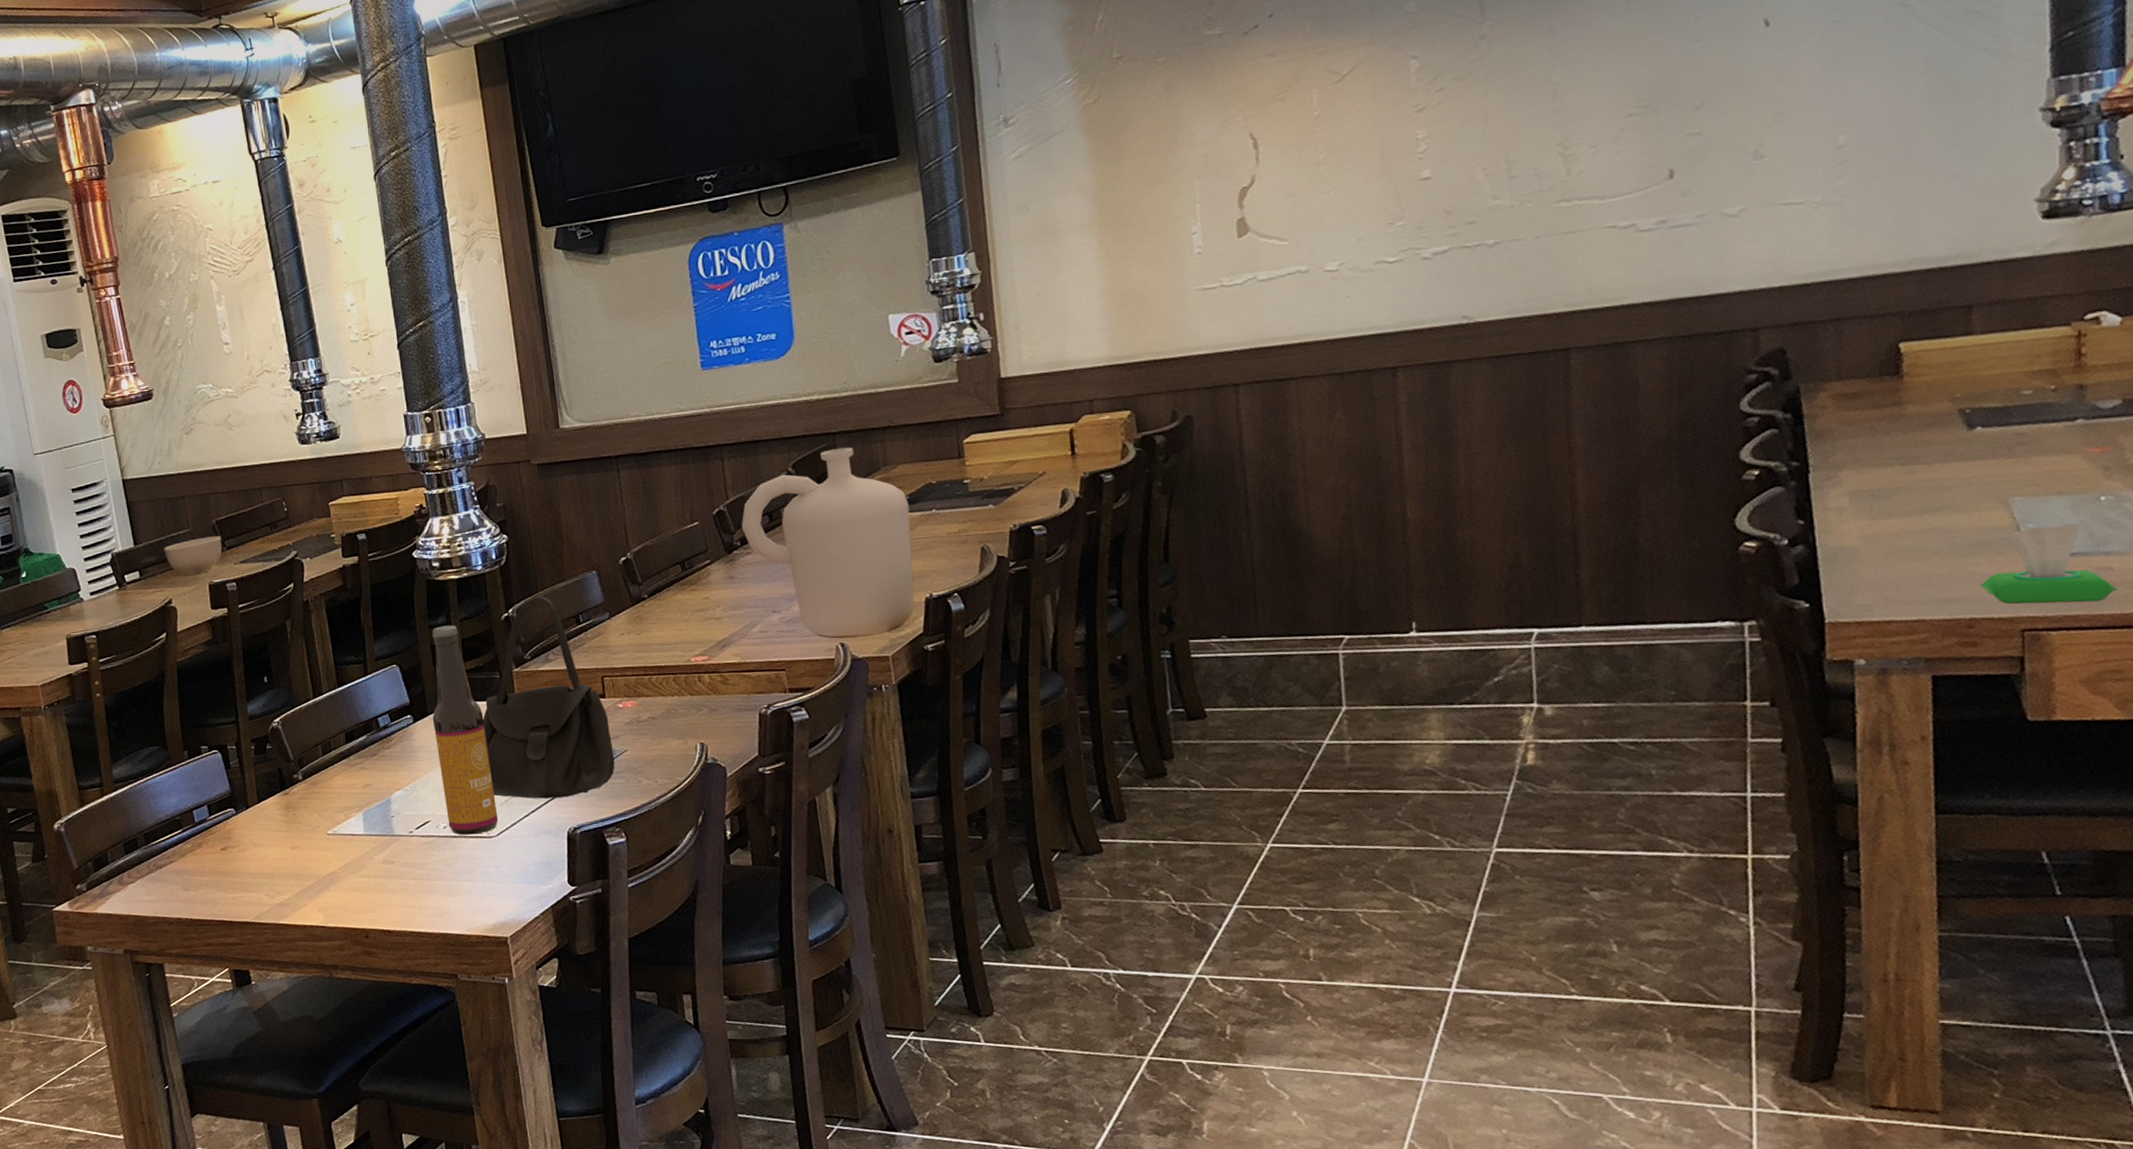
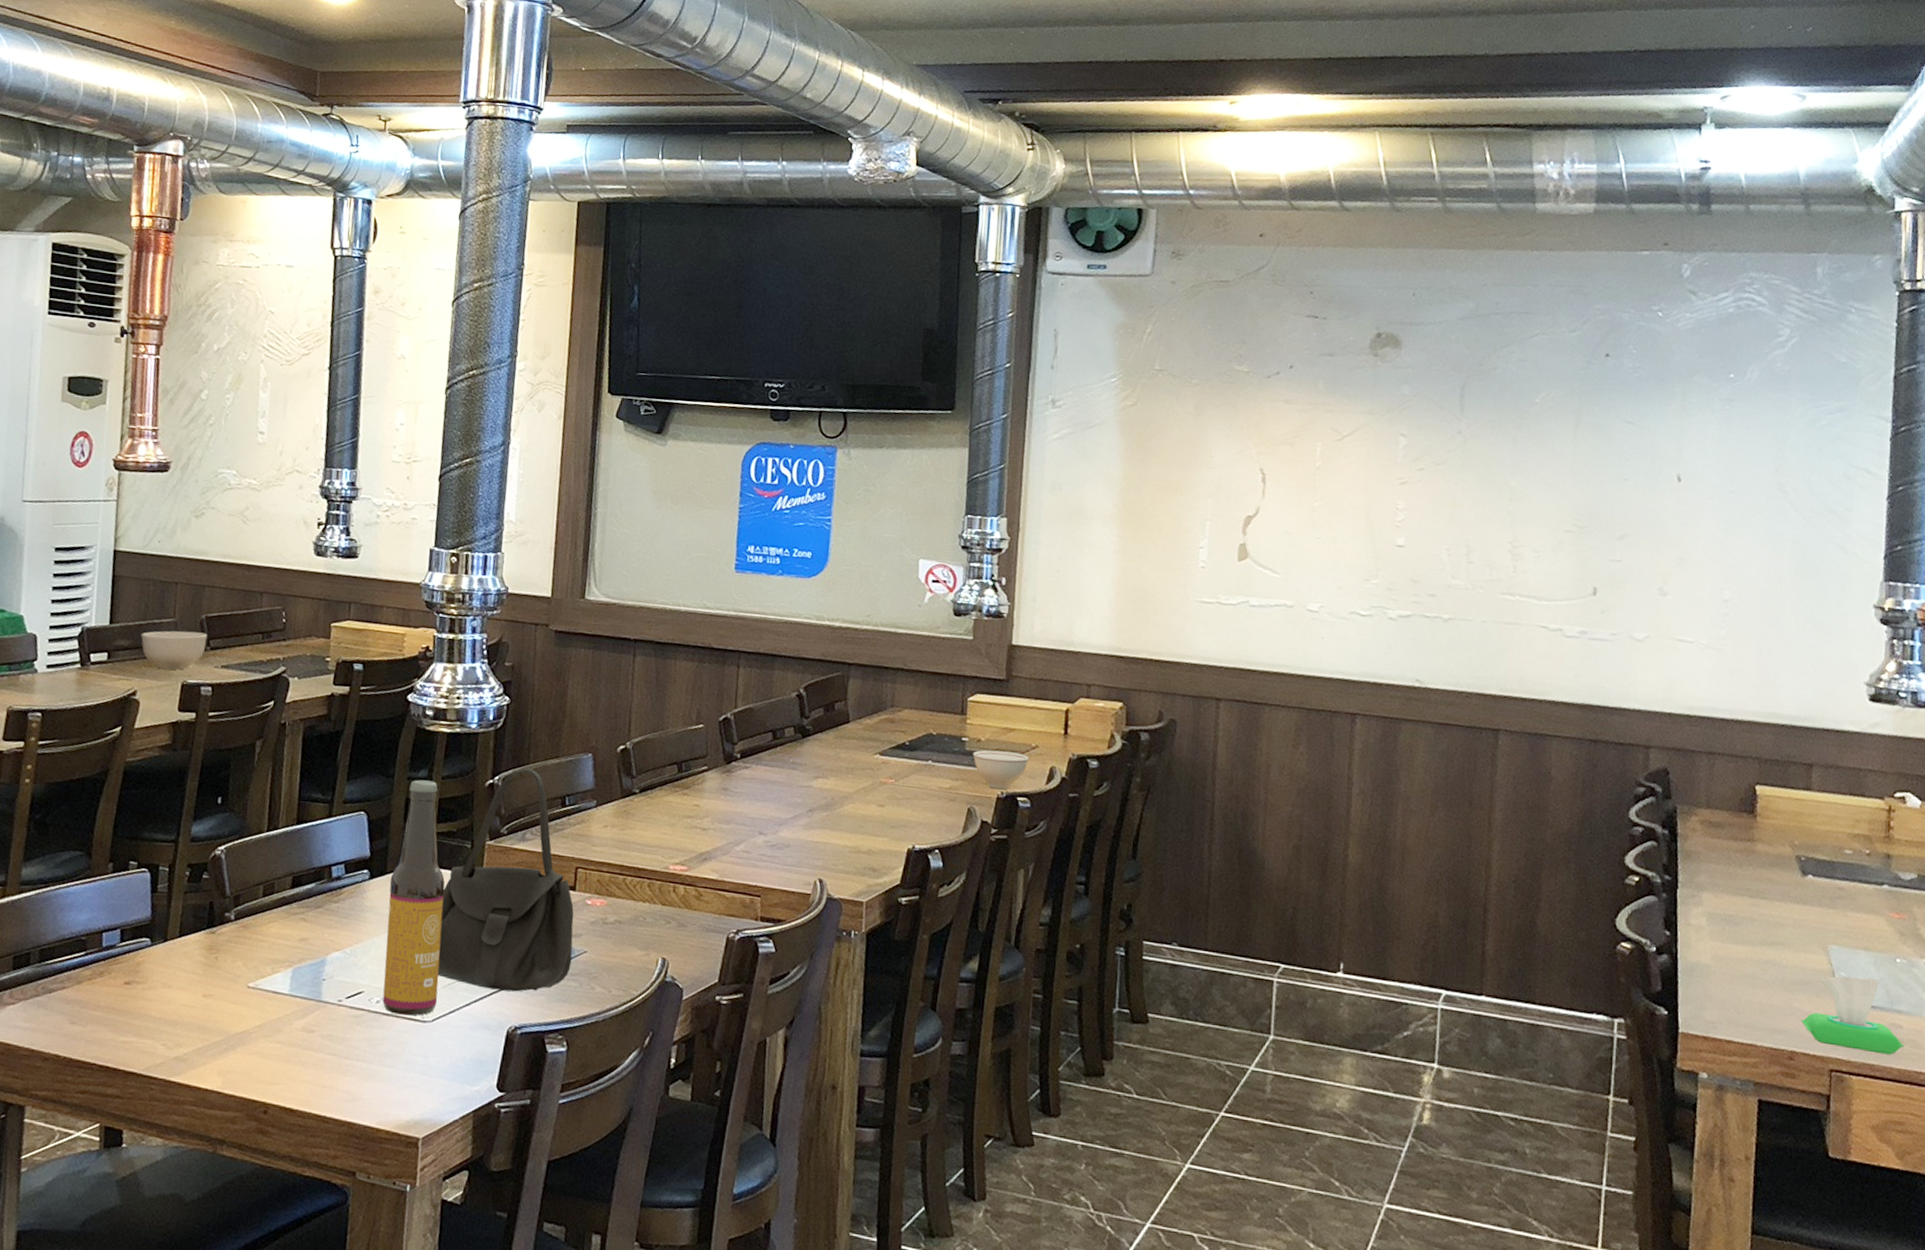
water jug: present [741,447,915,639] -> none [744,679,908,878]
bowl: none [977,483,1038,523] -> present [972,750,1029,790]

